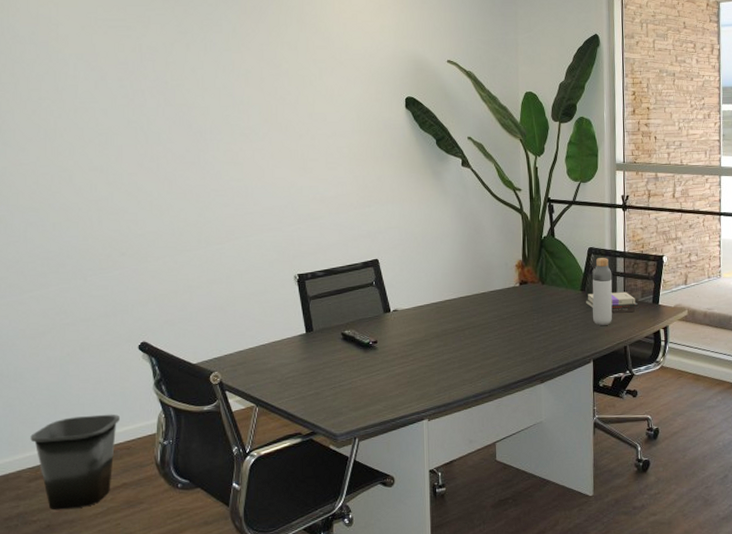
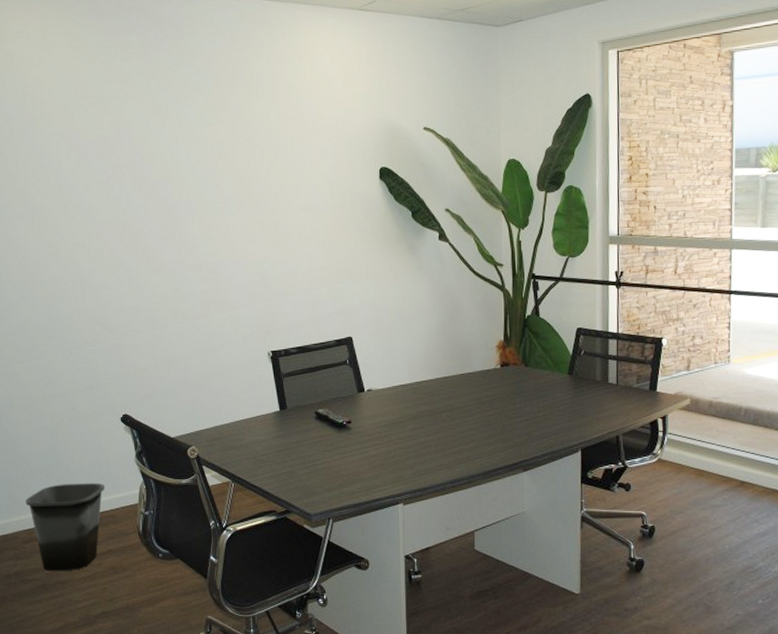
books: present [586,292,638,314] -> none [574,376,632,400]
bottle: present [592,258,613,326] -> none [580,339,604,412]

